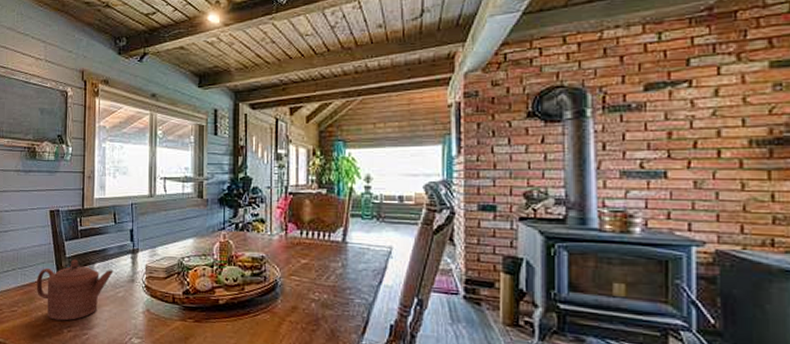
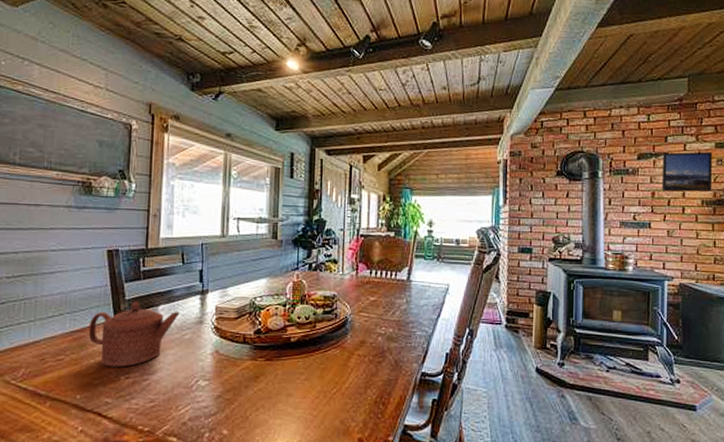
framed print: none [682,74,766,130] -> present [662,151,713,192]

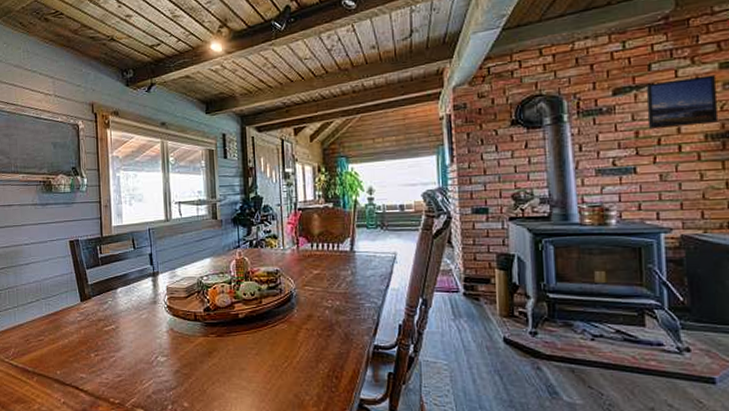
teapot: present [88,302,180,367] -> none [61,286,136,346]

